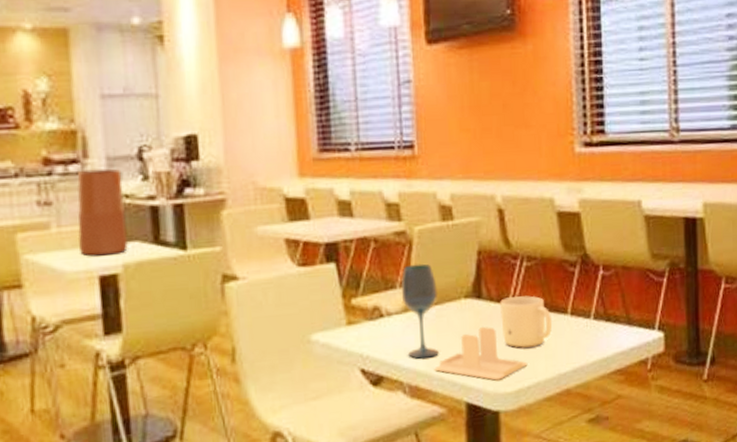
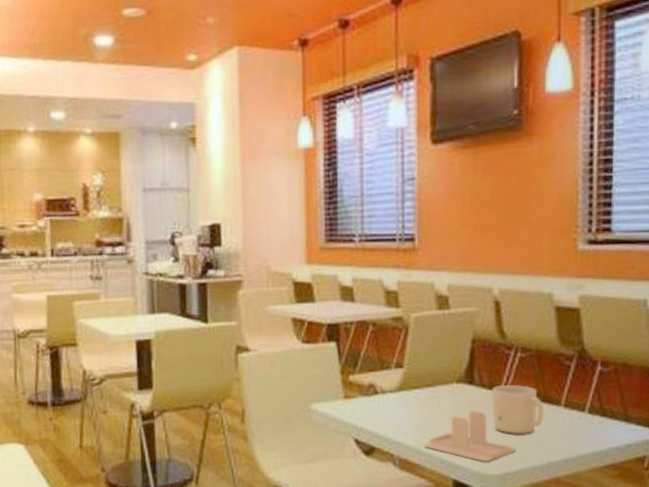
vase: present [77,168,129,257] -> none [120,250,161,324]
wineglass: present [401,263,439,360] -> none [395,348,431,436]

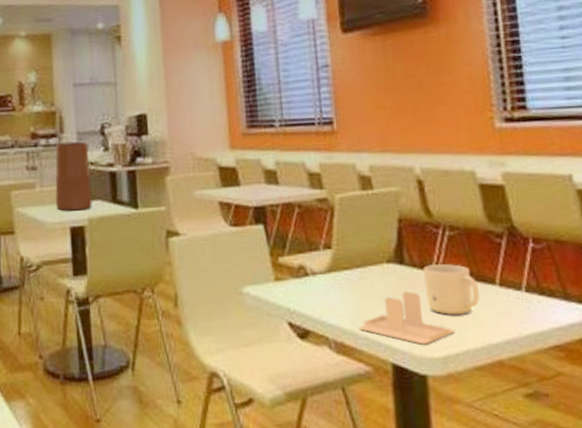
vase: none [120,250,161,324] -> present [55,141,93,211]

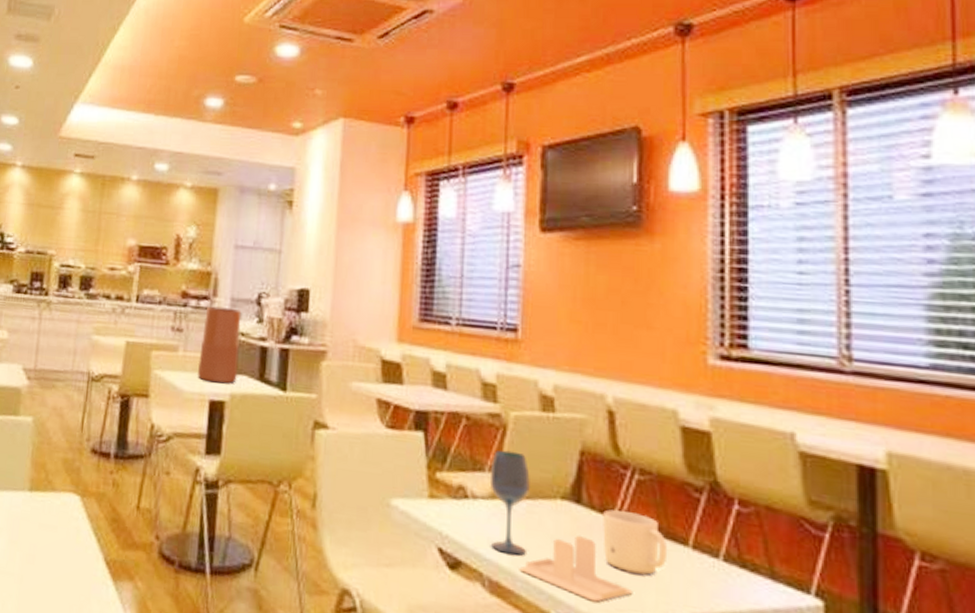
wineglass: none [324,228,363,318] -> present [489,449,531,555]

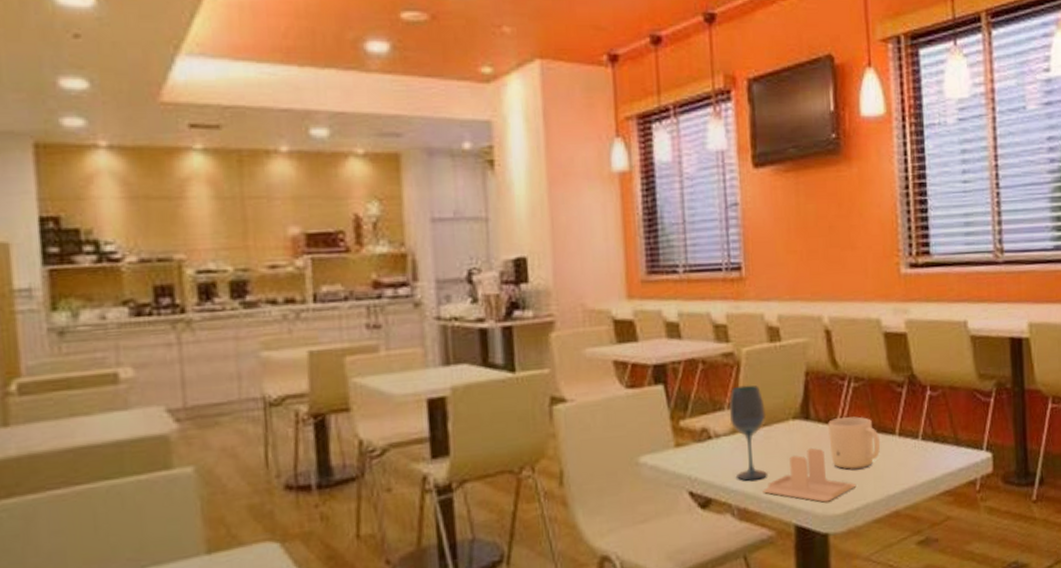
vase: present [197,306,242,384] -> none [406,291,458,379]

